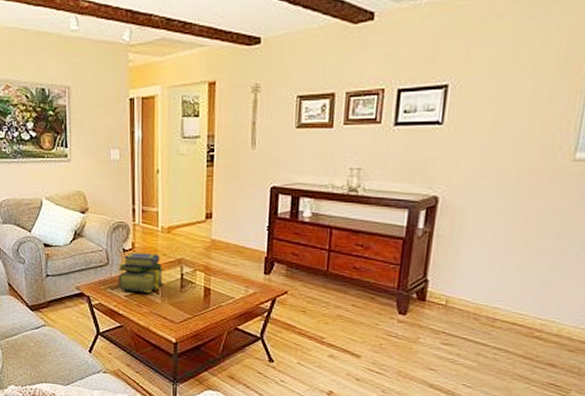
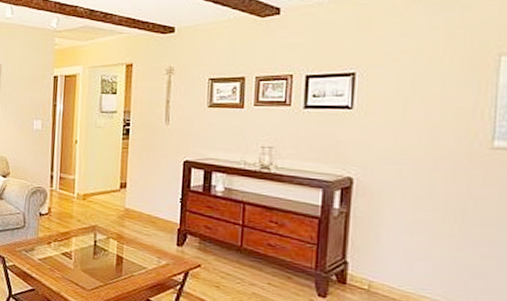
stack of books: present [118,253,164,292] -> none [32,217,78,257]

